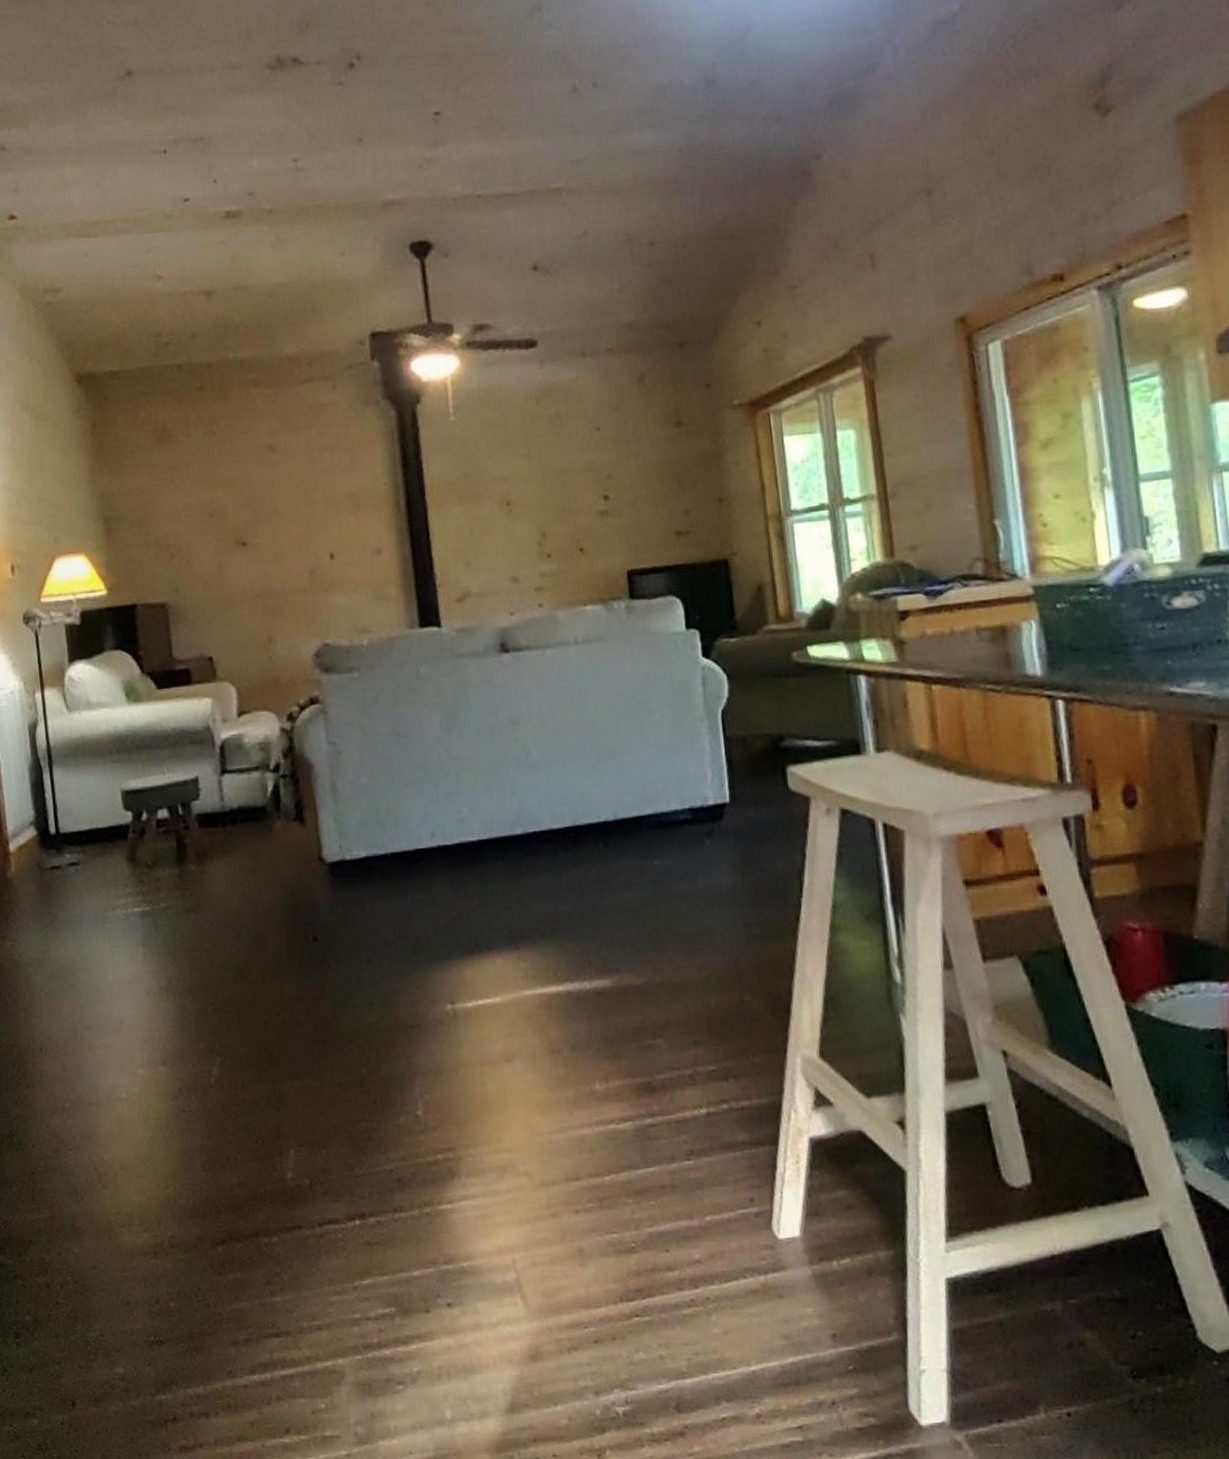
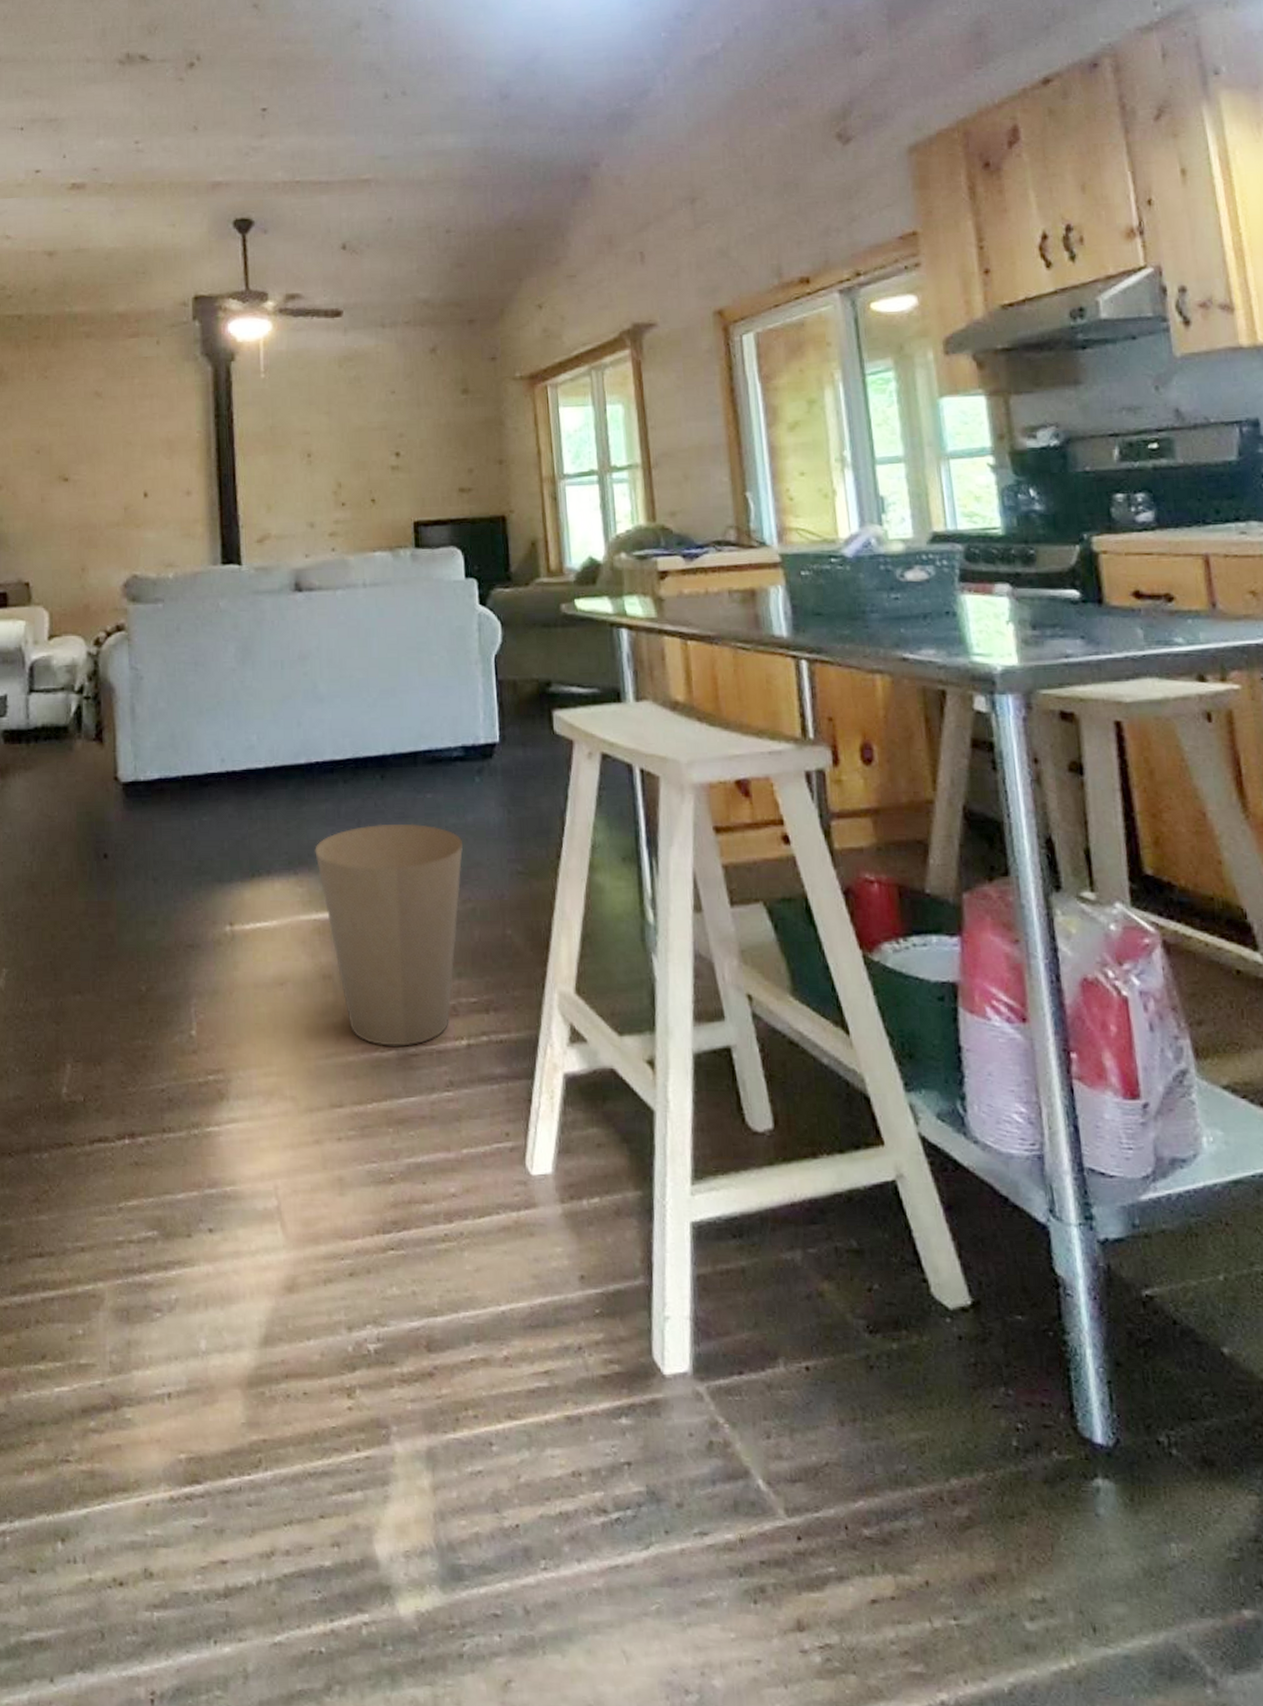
trash can: none [536,891,695,1118] -> present [315,823,463,1046]

